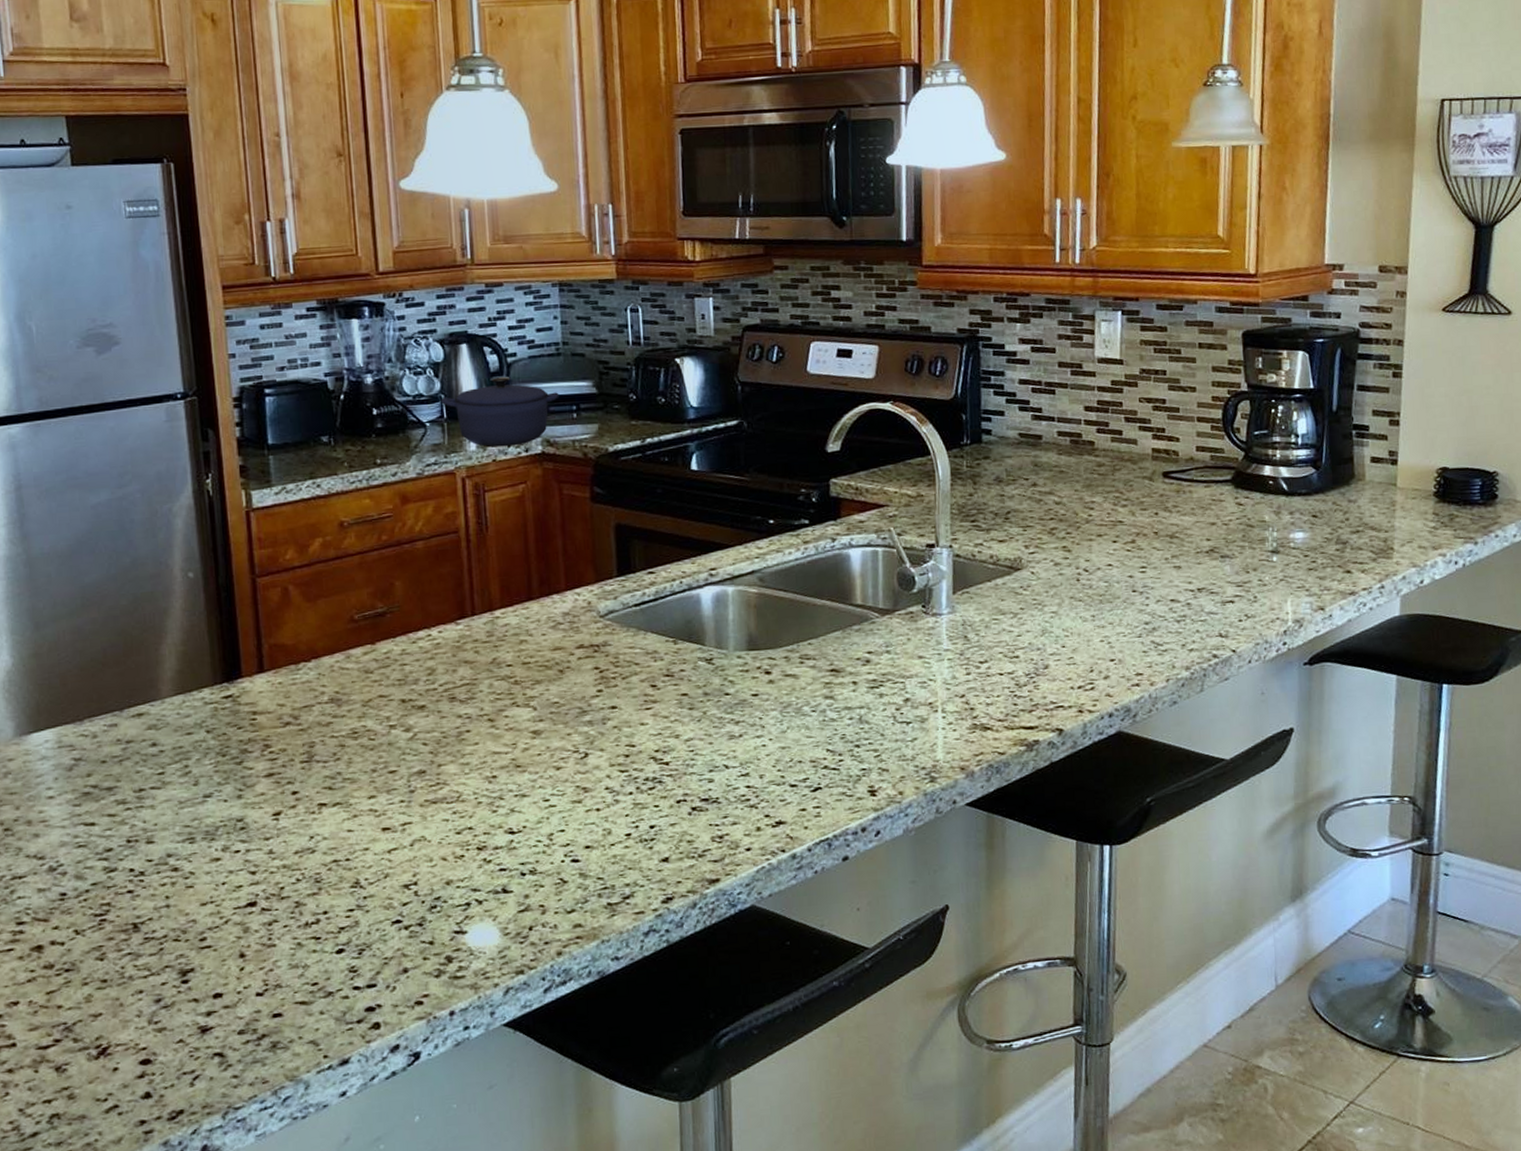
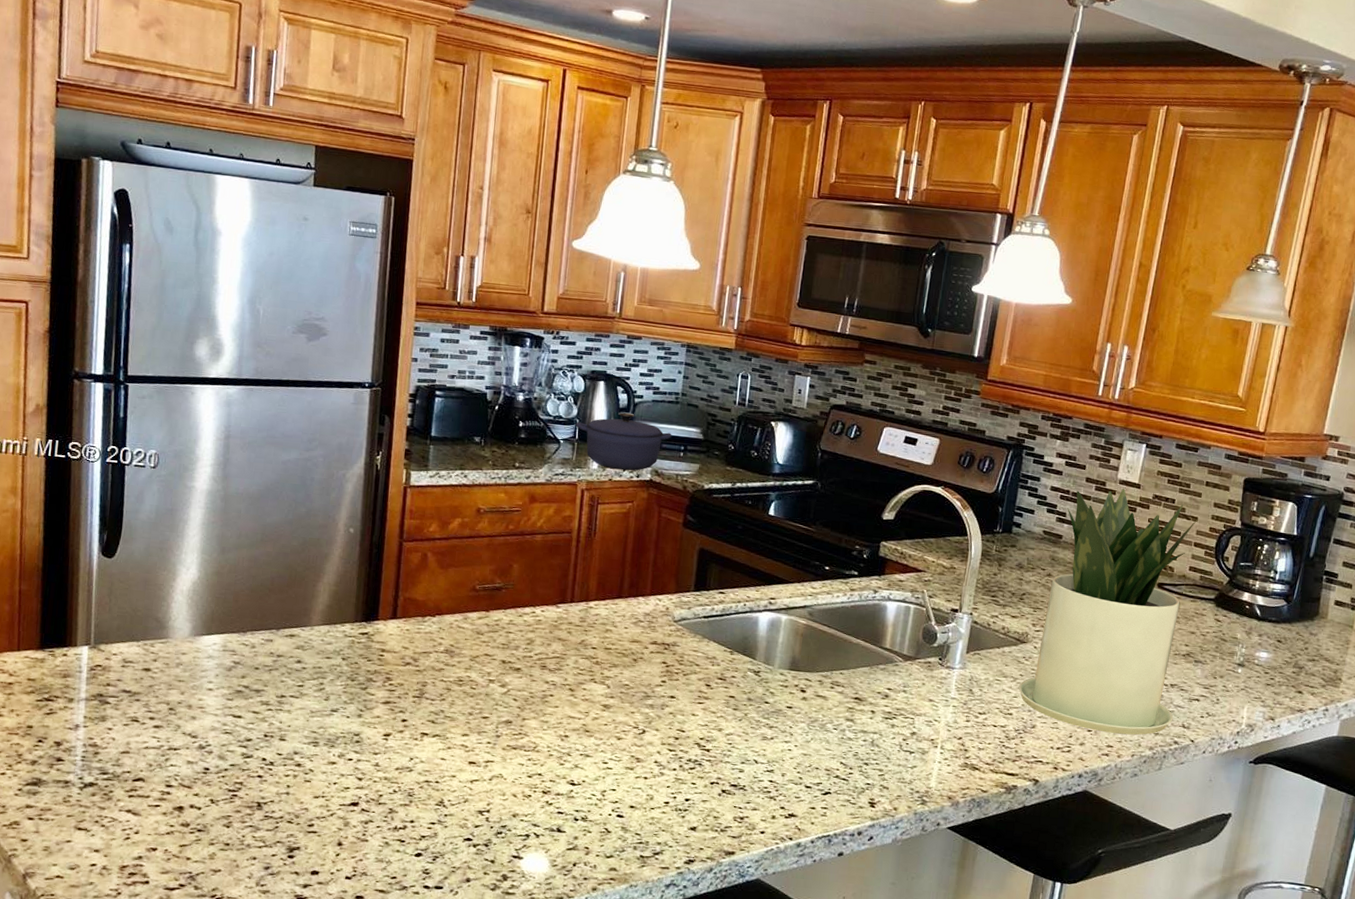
planter: none [1020,368,1208,659] -> present [1018,489,1198,735]

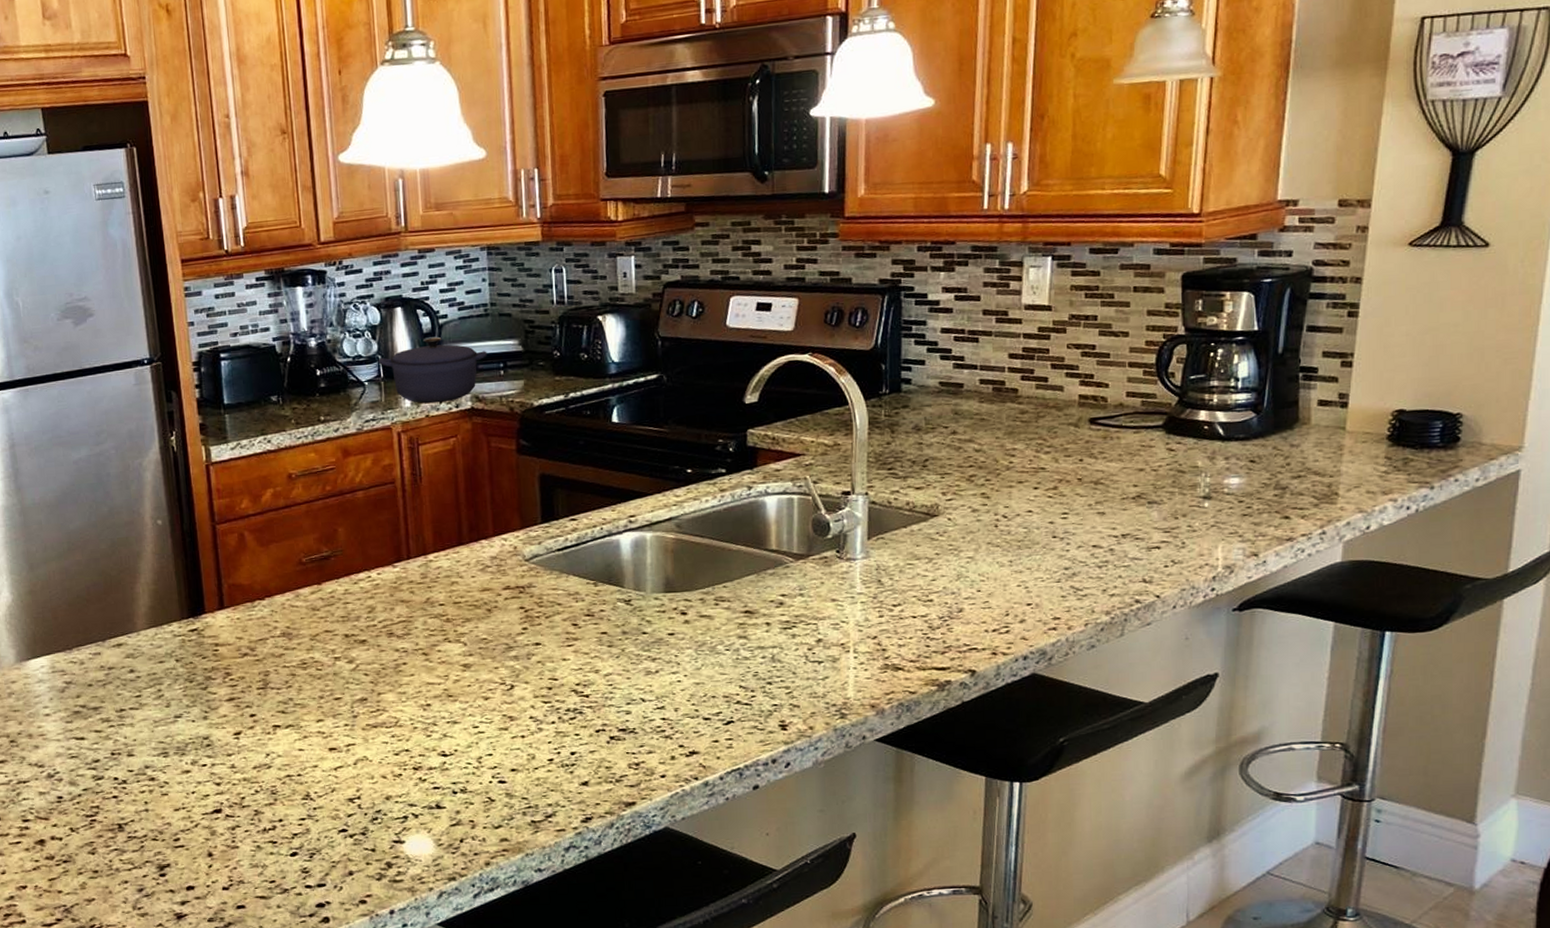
planter: present [1018,489,1198,735] -> none [935,315,1131,604]

